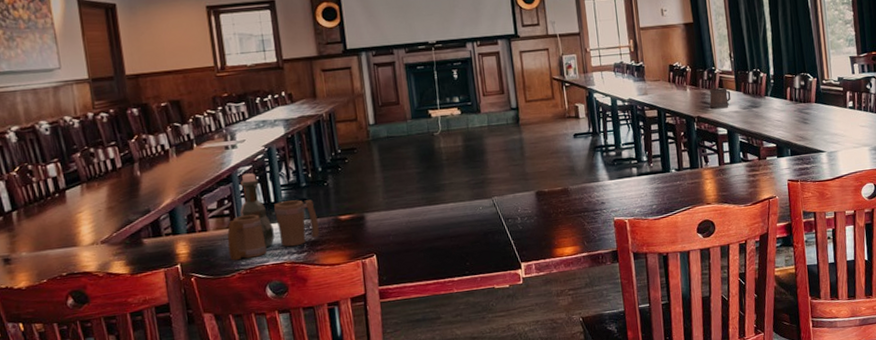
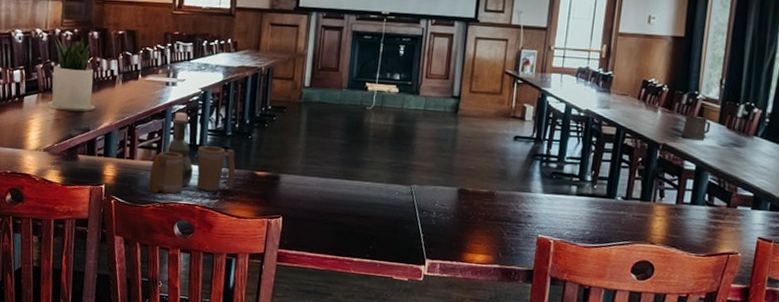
planter: none [88,117,152,198] -> present [47,36,96,112]

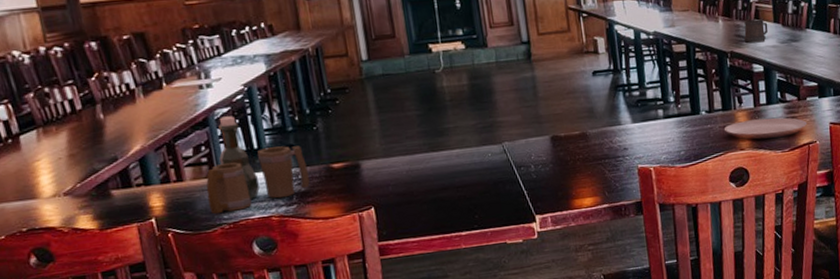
planter: present [47,36,96,112] -> none [40,52,118,144]
plate: none [637,215,732,241] -> present [723,117,808,140]

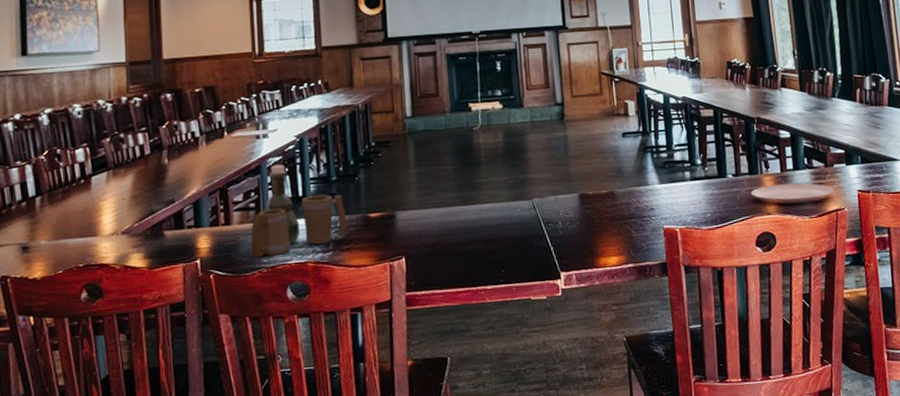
beer mug: present [743,19,768,44] -> none [770,87,795,111]

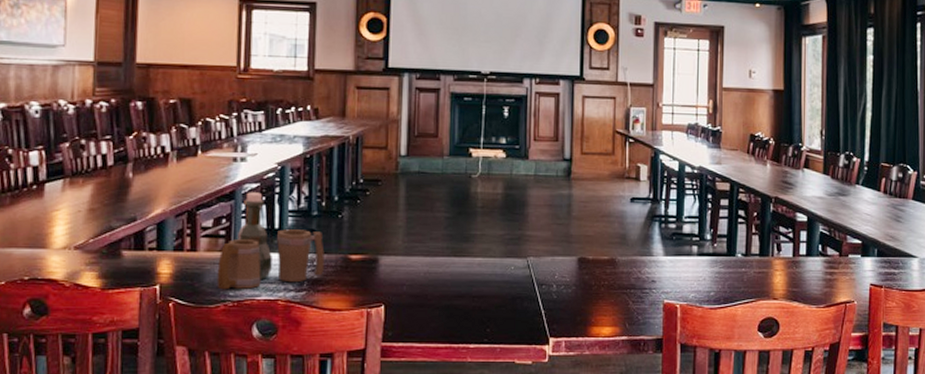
plate: present [750,183,835,205] -> none [758,269,847,291]

